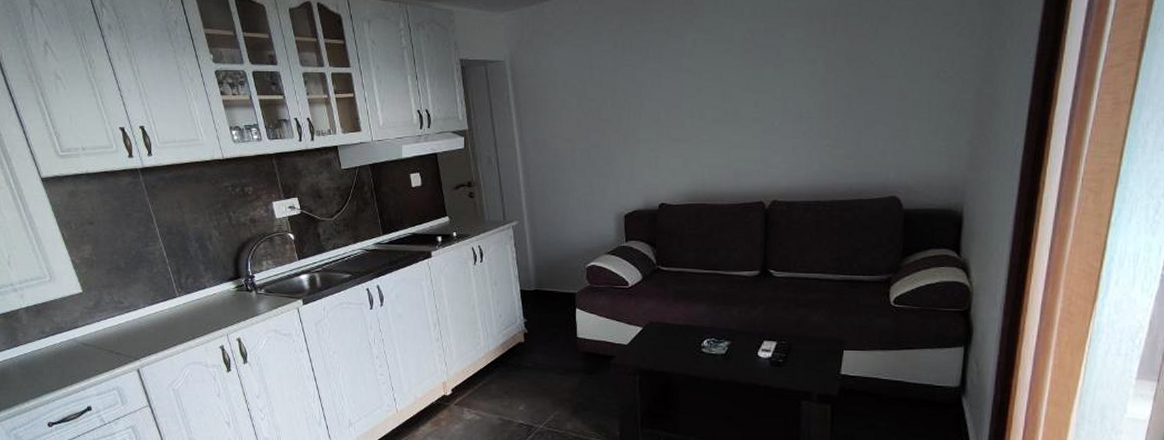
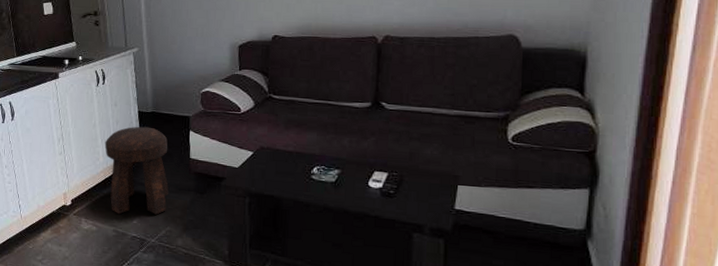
stool: none [485,306,557,402] -> present [104,126,169,215]

